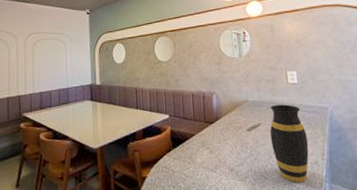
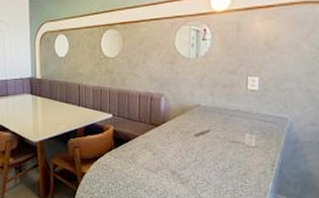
vase: present [270,104,309,182] -> none [219,112,260,190]

